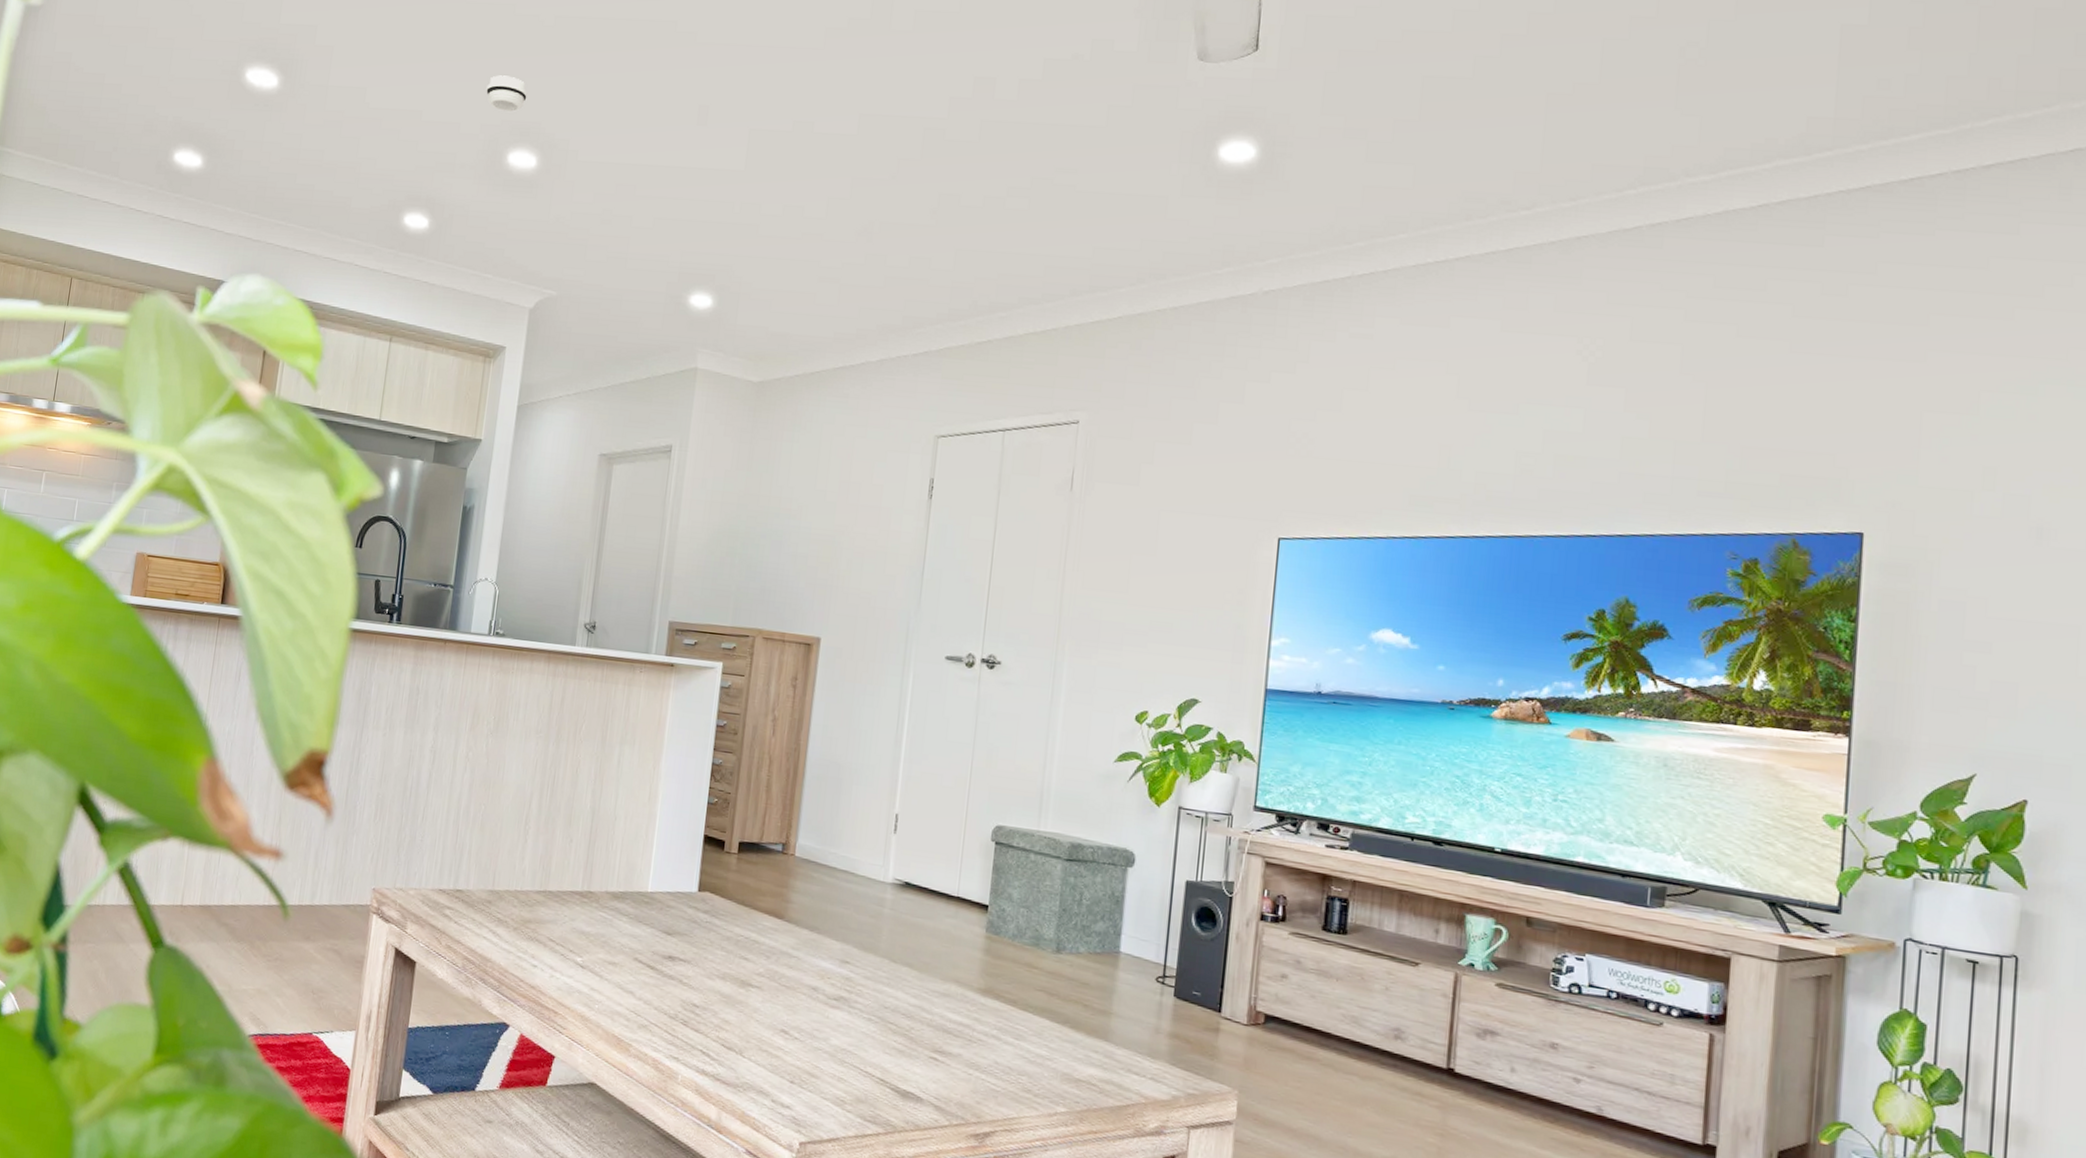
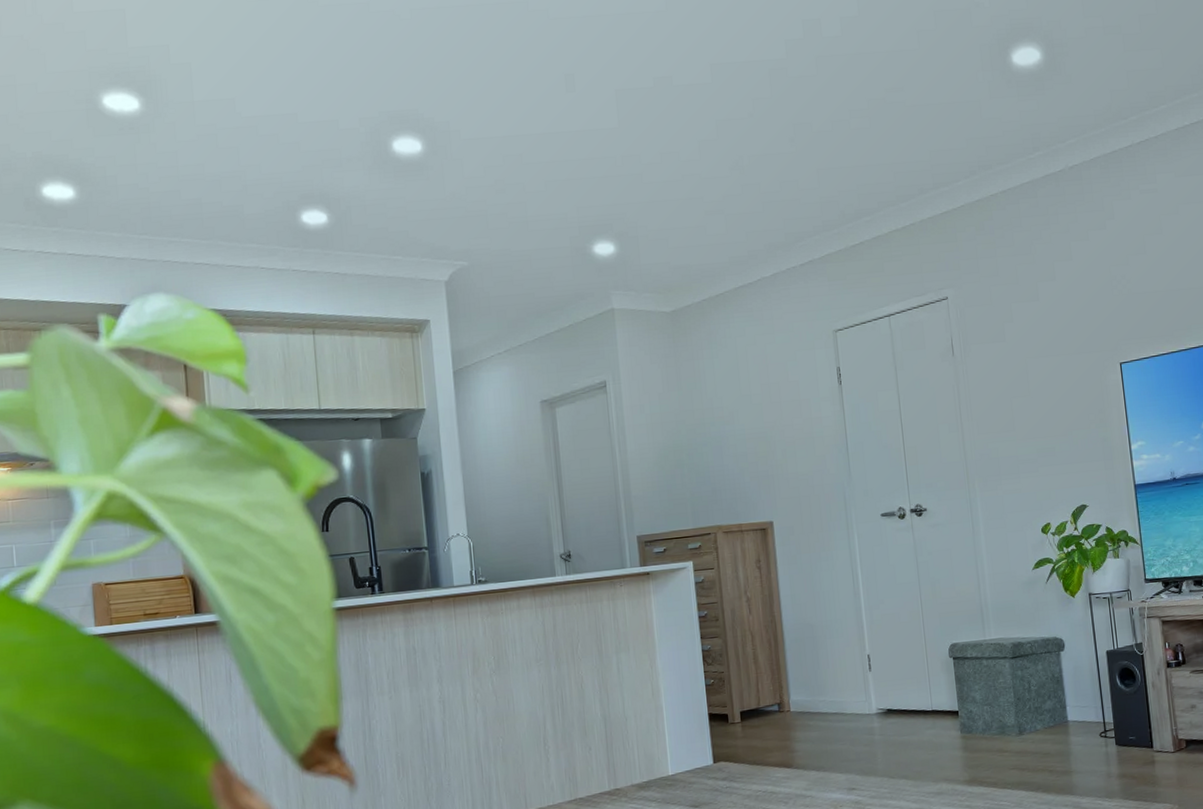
smoke detector: present [486,75,528,112] -> none [357,69,399,103]

